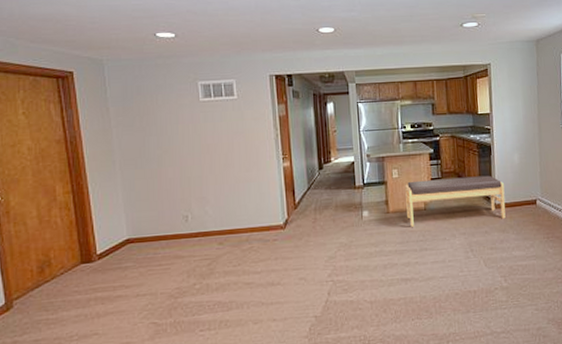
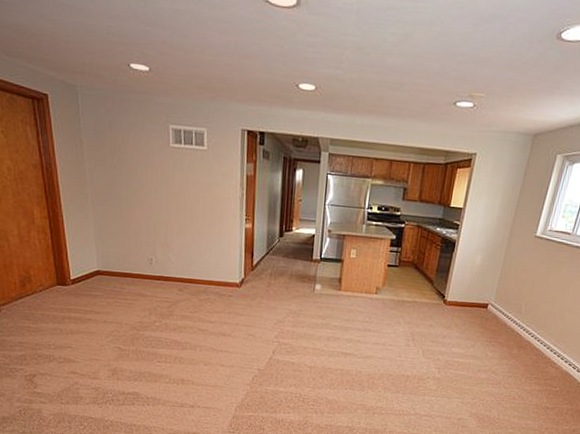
bench: present [405,175,506,227] -> none [357,264,460,316]

